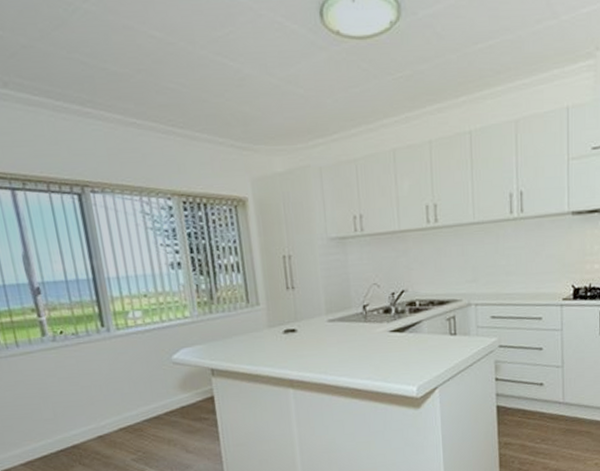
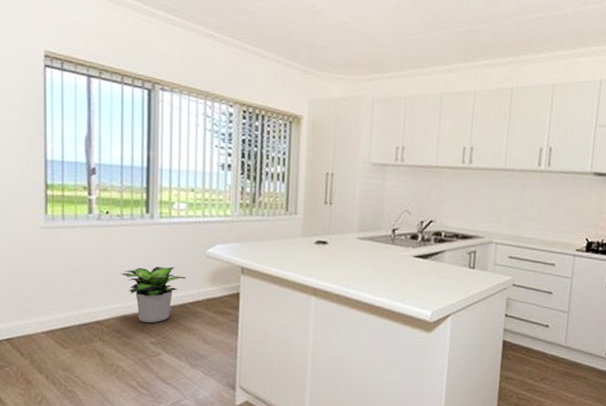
potted plant: none [87,379,156,441] -> present [120,266,186,324]

